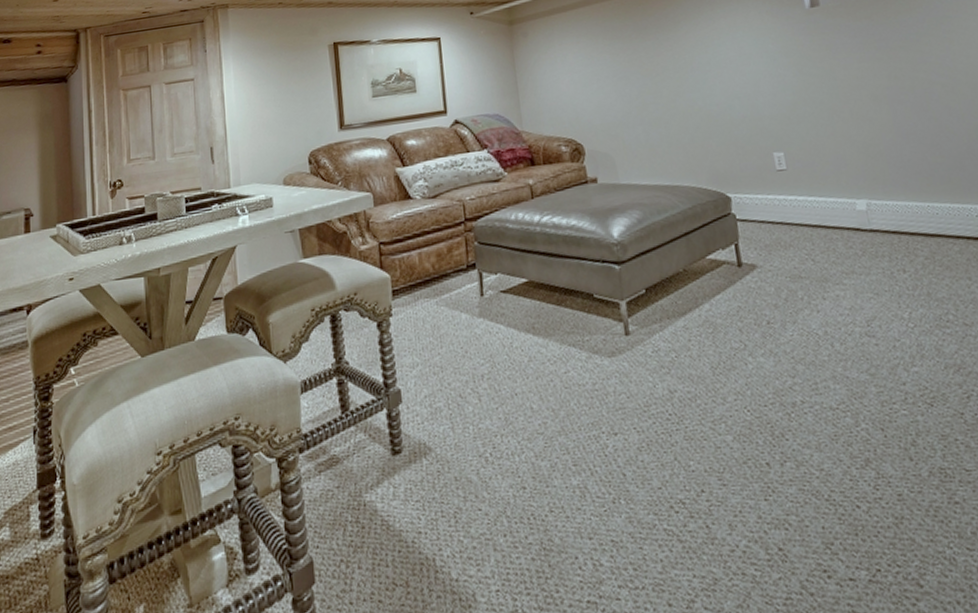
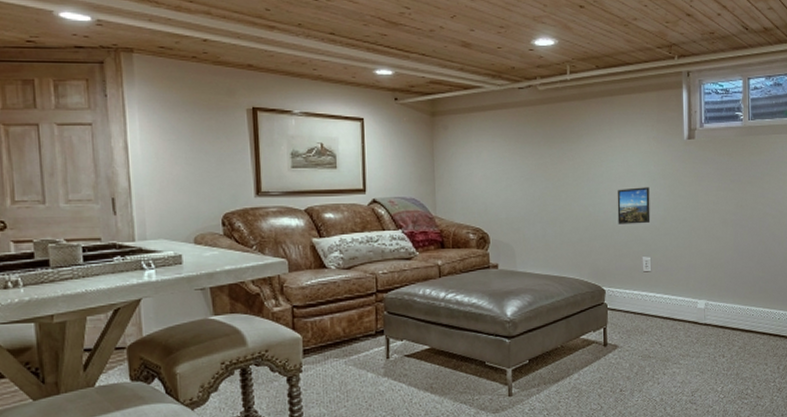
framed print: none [730,69,777,117] -> present [617,187,651,225]

